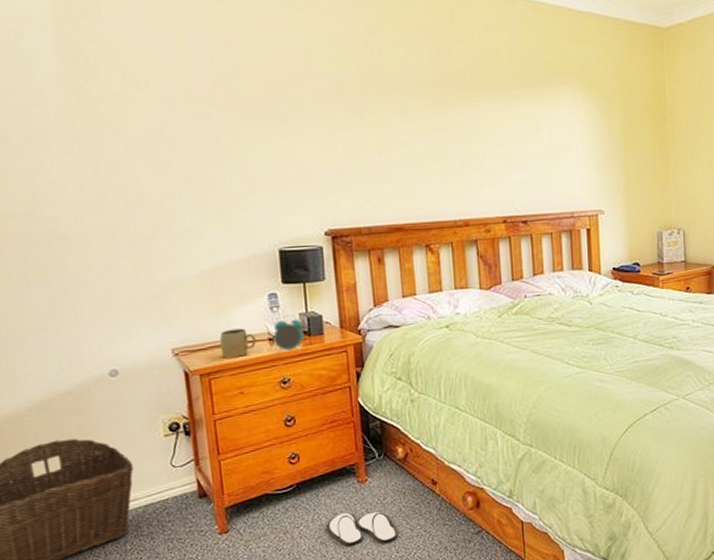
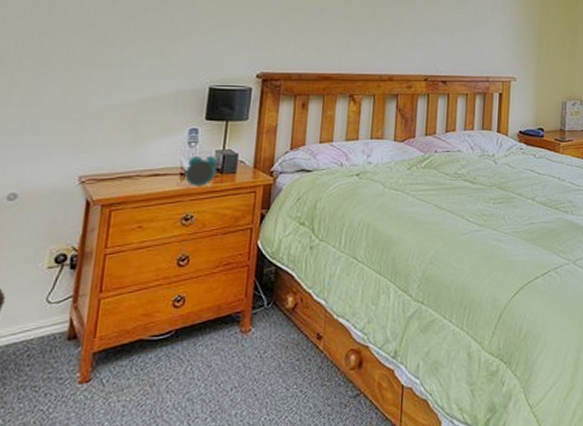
mug: present [219,328,256,358] -> none [128,161,168,190]
slippers: present [327,512,398,546] -> none [197,366,272,405]

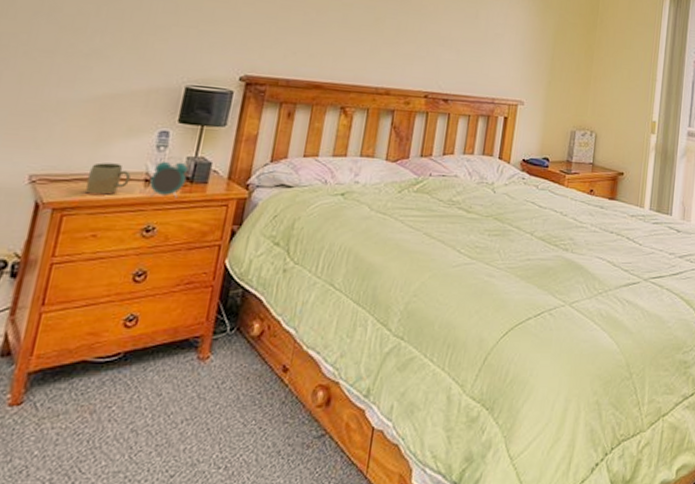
mug: none [128,161,168,190] -> present [85,162,131,195]

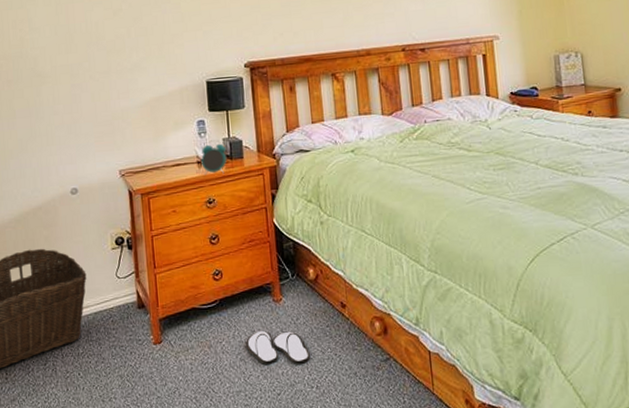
mug: present [85,162,131,195] -> none [157,152,187,179]
slippers: none [144,395,228,438] -> present [246,331,310,364]

